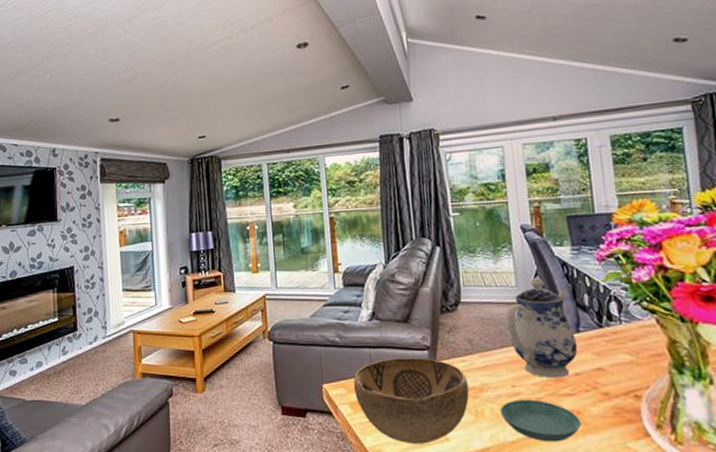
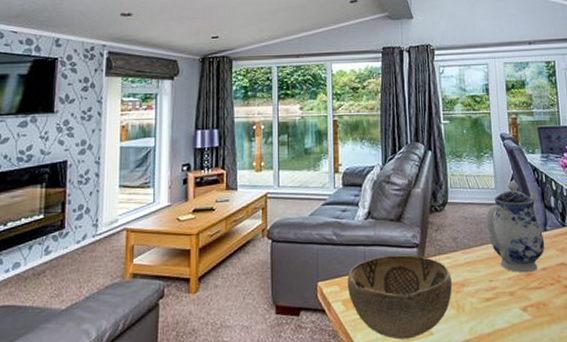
saucer: present [500,399,581,442] -> none [479,293,547,333]

